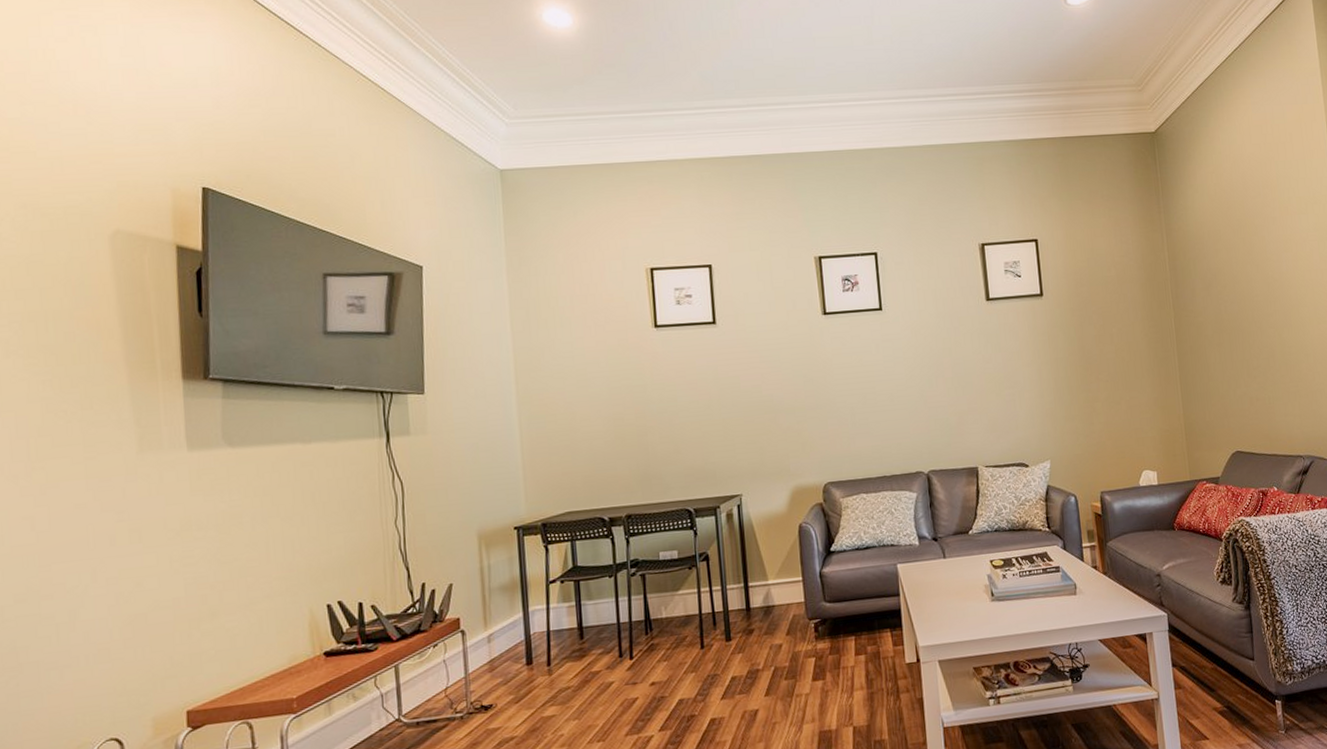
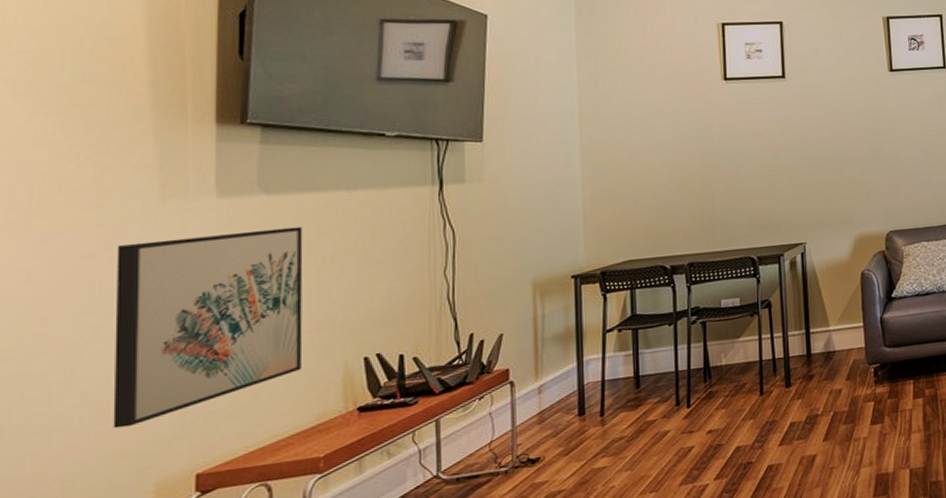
wall art: none [105,478,272,667] -> present [113,226,303,429]

